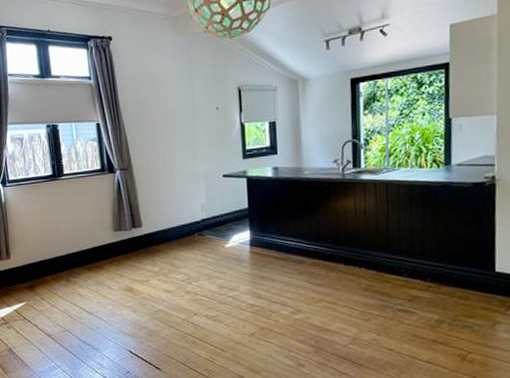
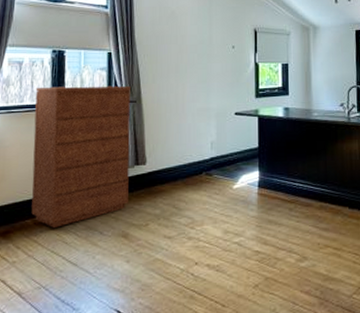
dresser: none [37,155,131,283] -> present [31,86,130,228]

